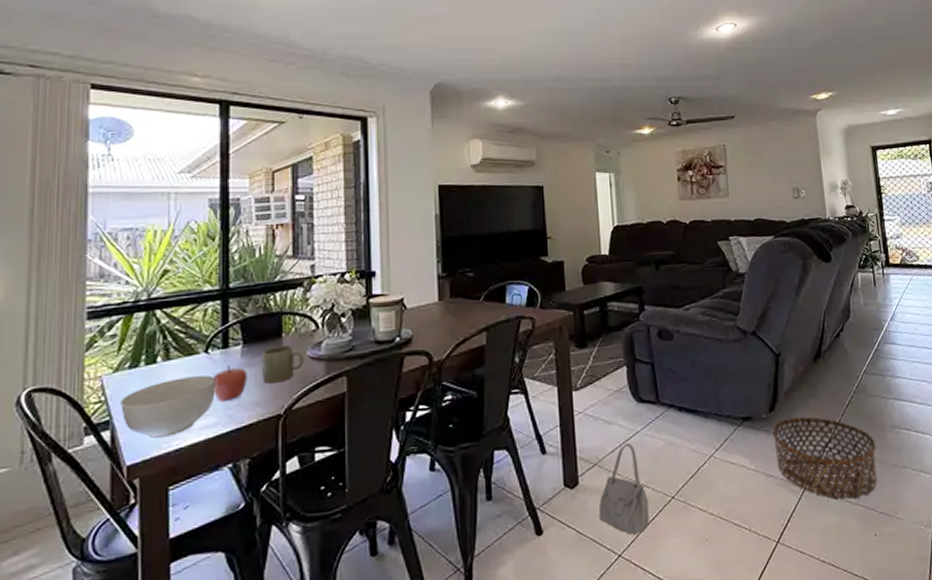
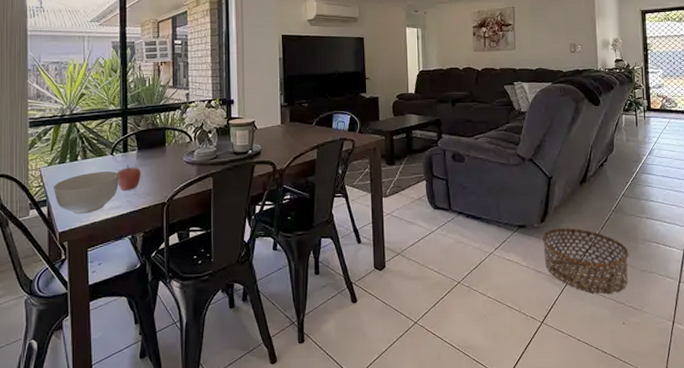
mug: present [261,344,305,384] -> none [151,152,182,180]
handbag: present [598,443,650,535] -> none [400,239,440,308]

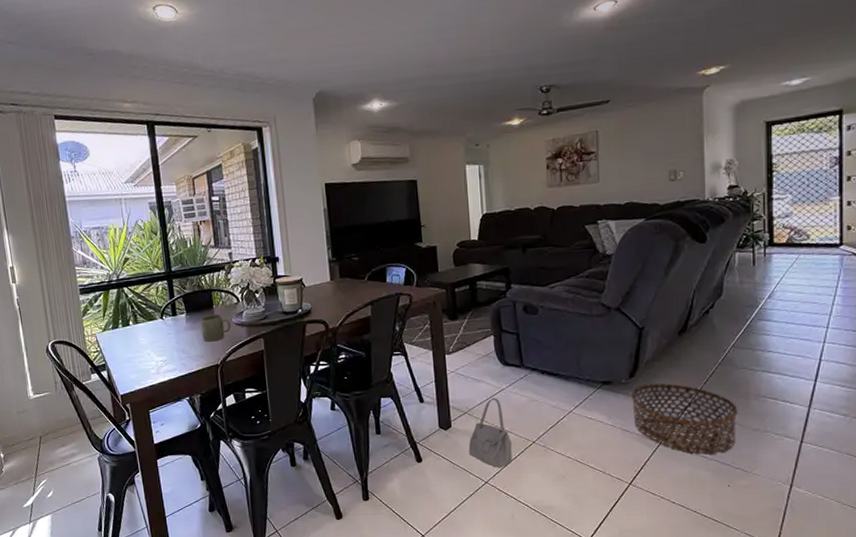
bowl: present [54,171,119,214] -> none [110,335,172,377]
fruit: present [117,165,141,190] -> none [168,328,193,354]
mug: none [151,152,182,180] -> present [200,313,231,342]
handbag: none [400,239,440,308] -> present [468,397,512,468]

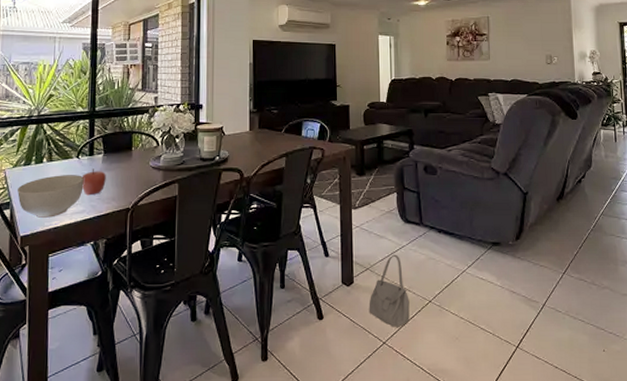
bowl: none [110,335,172,377] -> present [17,175,84,218]
fruit: none [168,328,193,354] -> present [81,169,106,195]
mug: present [200,313,231,342] -> none [116,156,148,184]
basket: present [631,383,738,454] -> none [517,246,609,318]

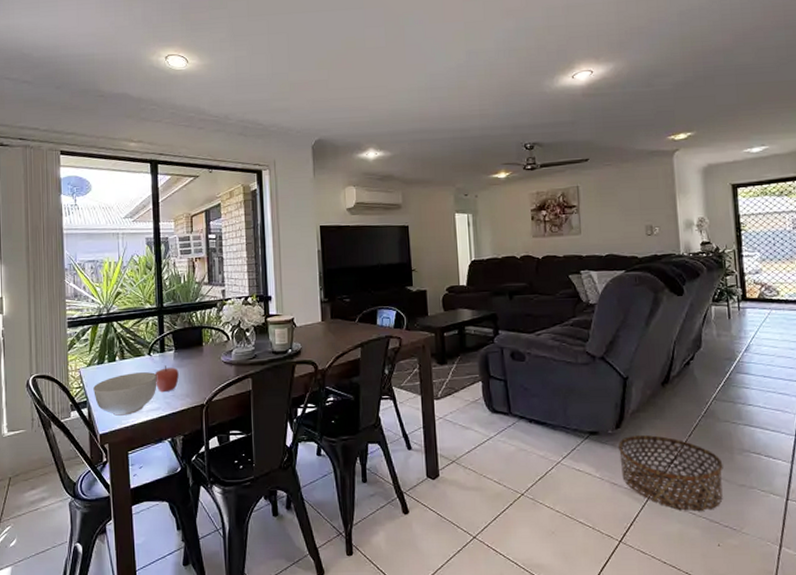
handbag: present [369,254,410,327] -> none [456,446,501,521]
basket: none [517,246,609,318] -> present [617,434,723,511]

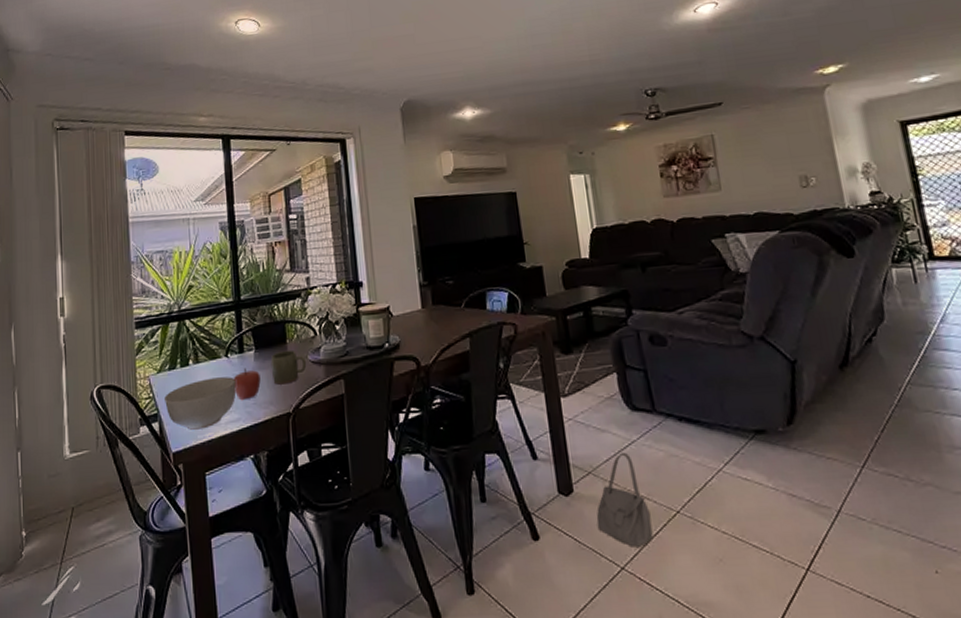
mug: none [188,351,220,380] -> present [270,350,307,385]
handbag: none [456,446,501,521] -> present [596,452,653,547]
basket: present [617,434,723,511] -> none [792,431,935,528]

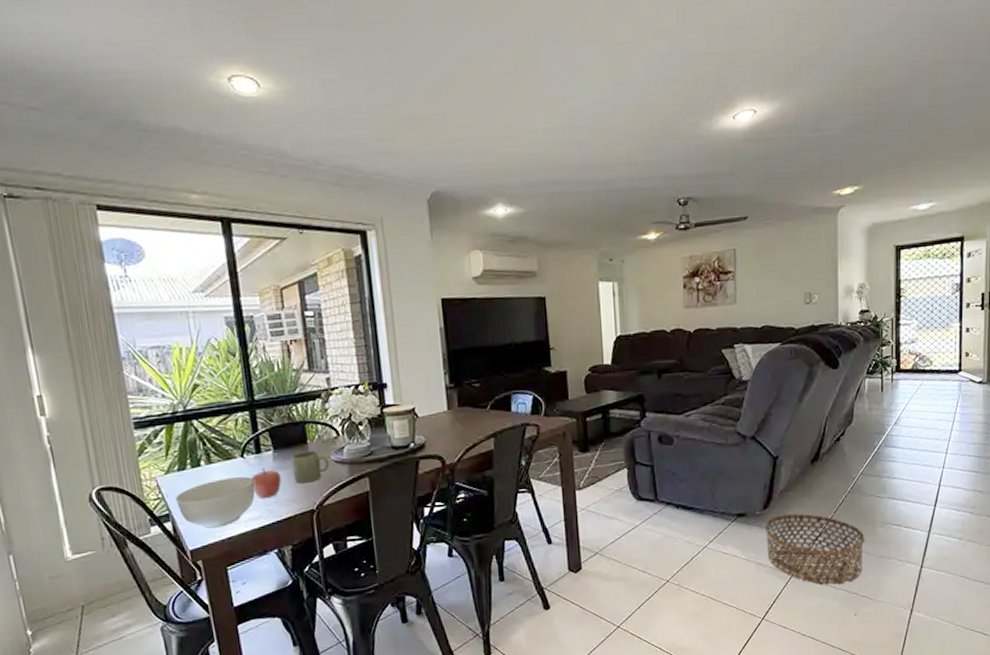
handbag: present [596,452,653,547] -> none [599,535,646,610]
basket: none [792,431,935,528] -> present [764,513,865,584]

